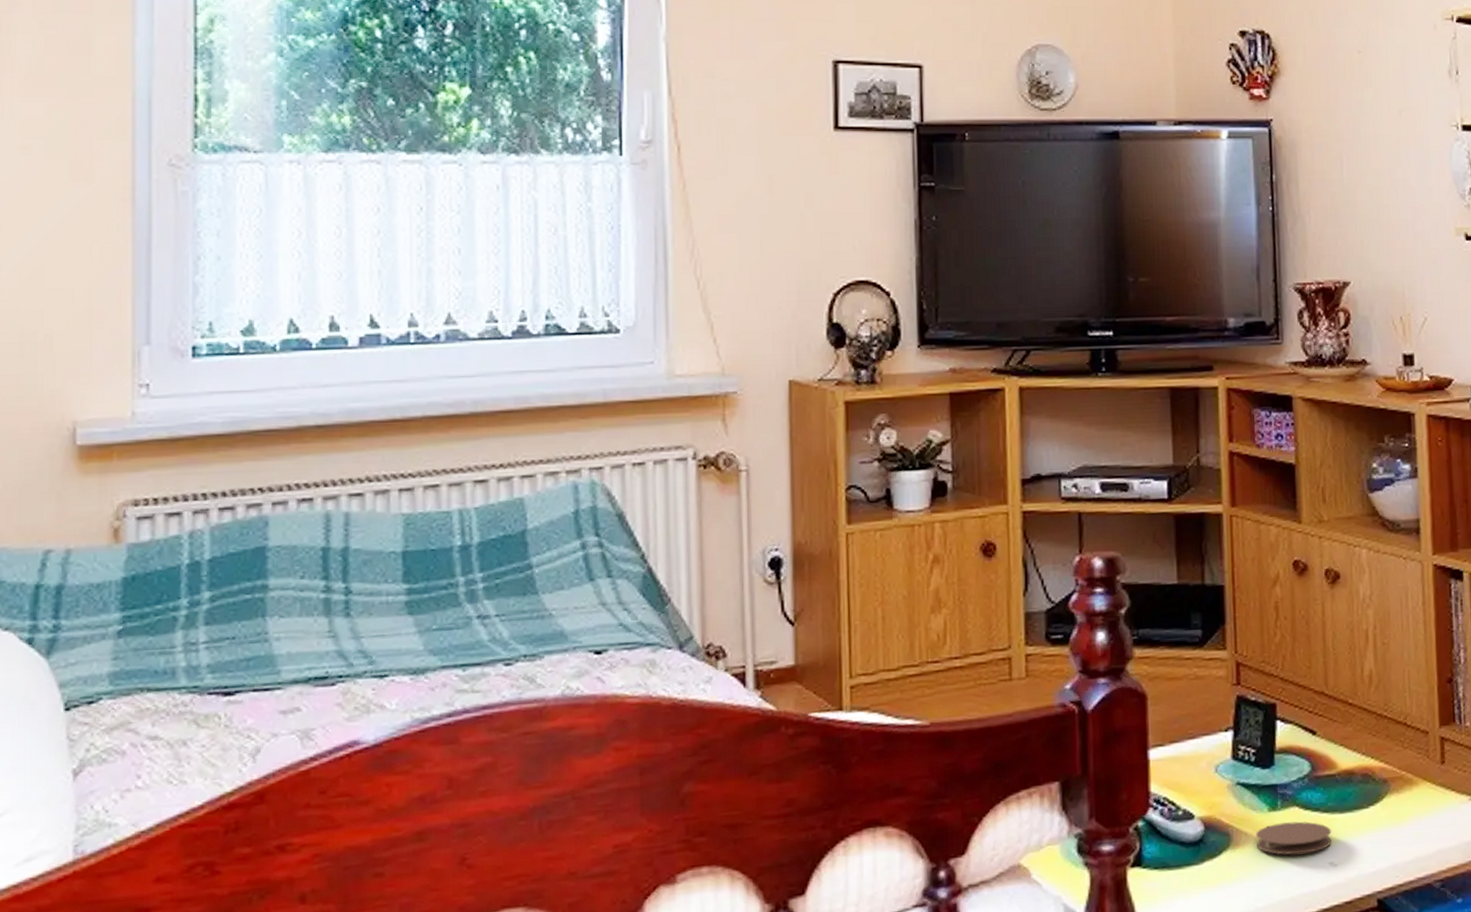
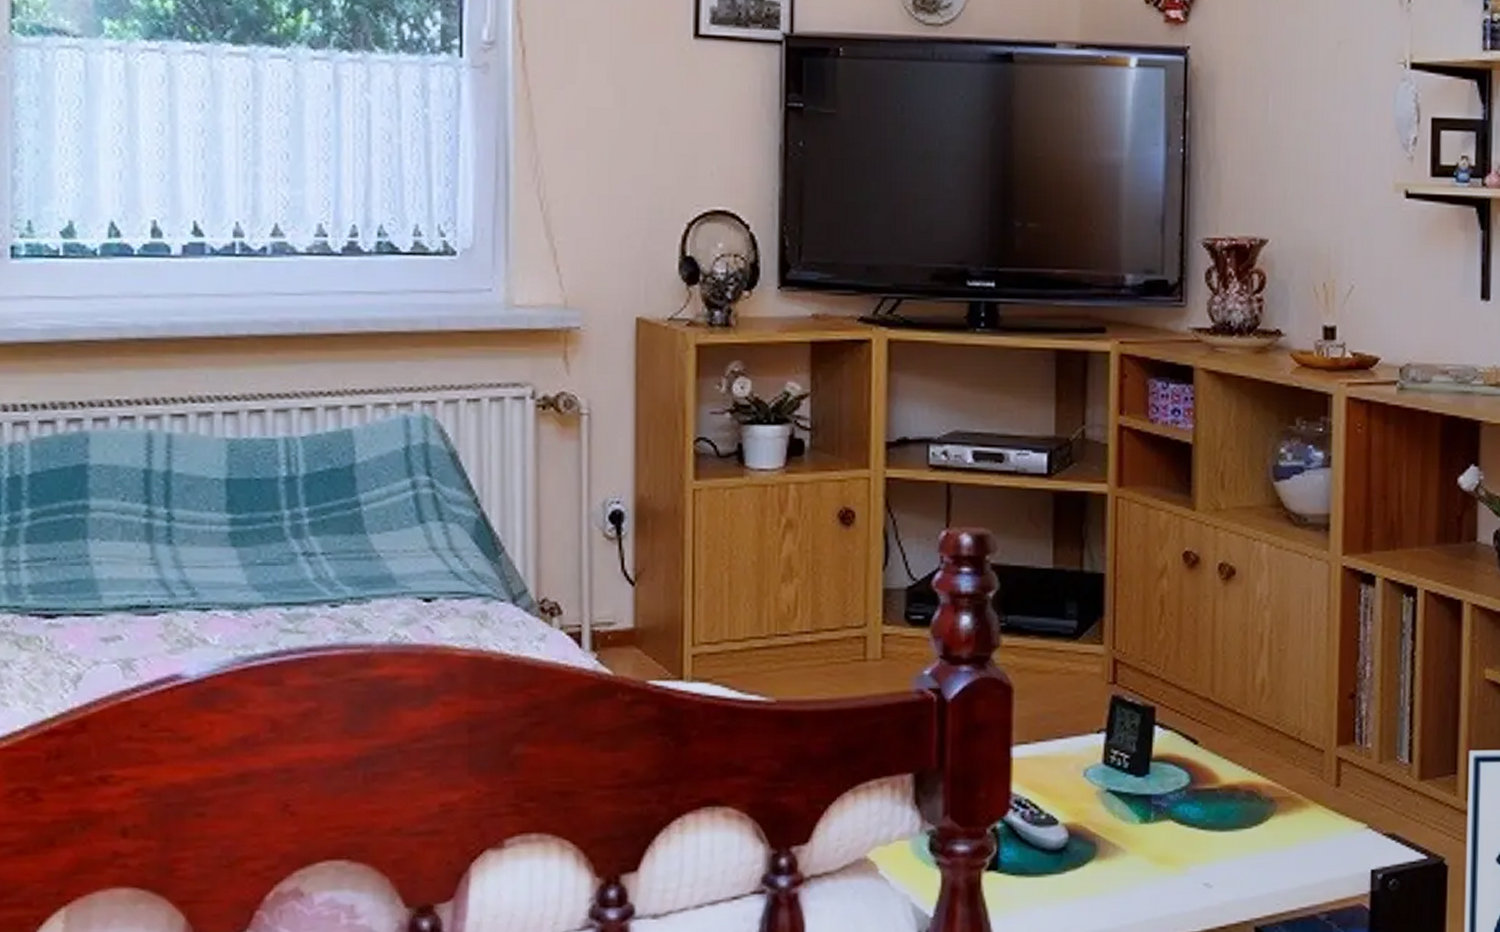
coaster: present [1255,821,1332,855] -> none [1124,835,1208,872]

